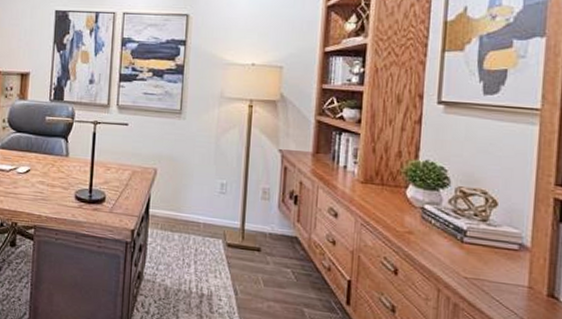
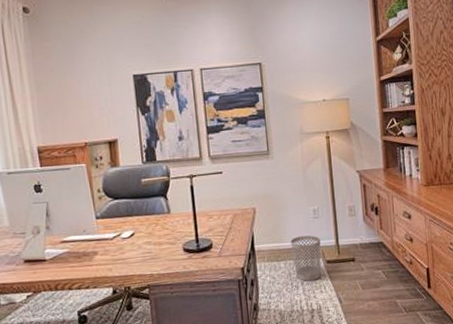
wastebasket: none [189,209,223,262] -> present [290,235,321,281]

